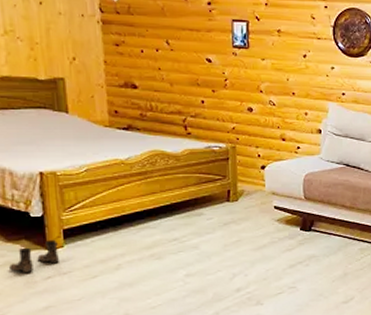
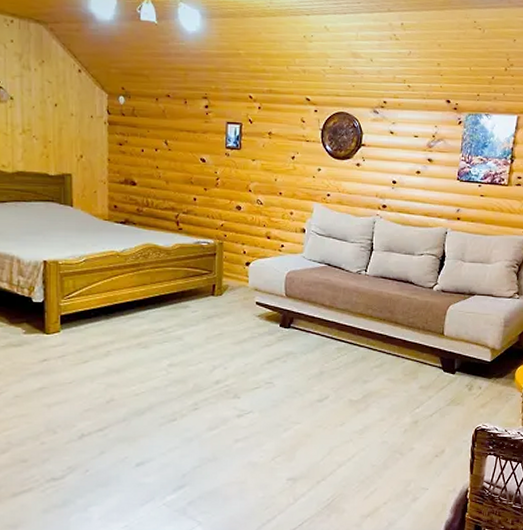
boots: present [8,239,59,273] -> none [10,324,55,355]

